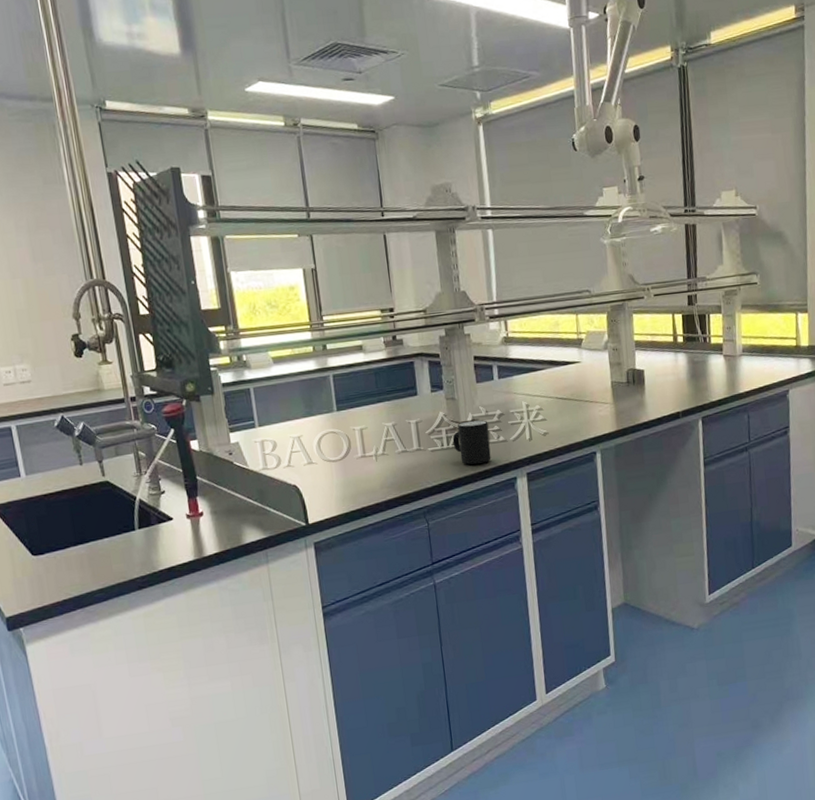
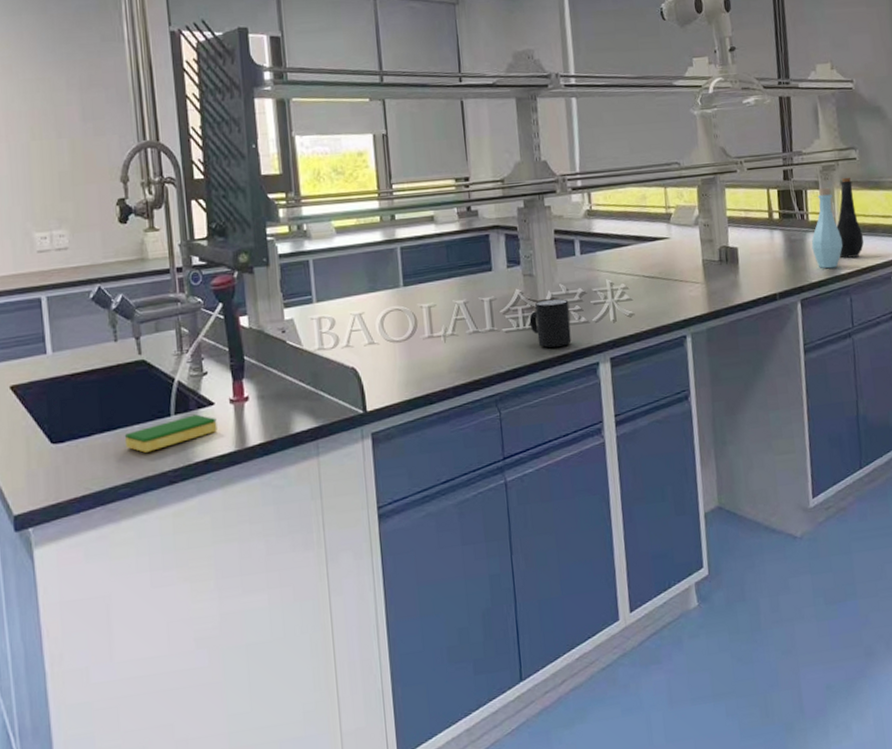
dish sponge: none [95,528,177,562] -> present [124,414,217,453]
bottle: none [713,311,742,388] -> present [811,187,843,269]
bottle: none [737,301,762,378] -> present [836,177,864,259]

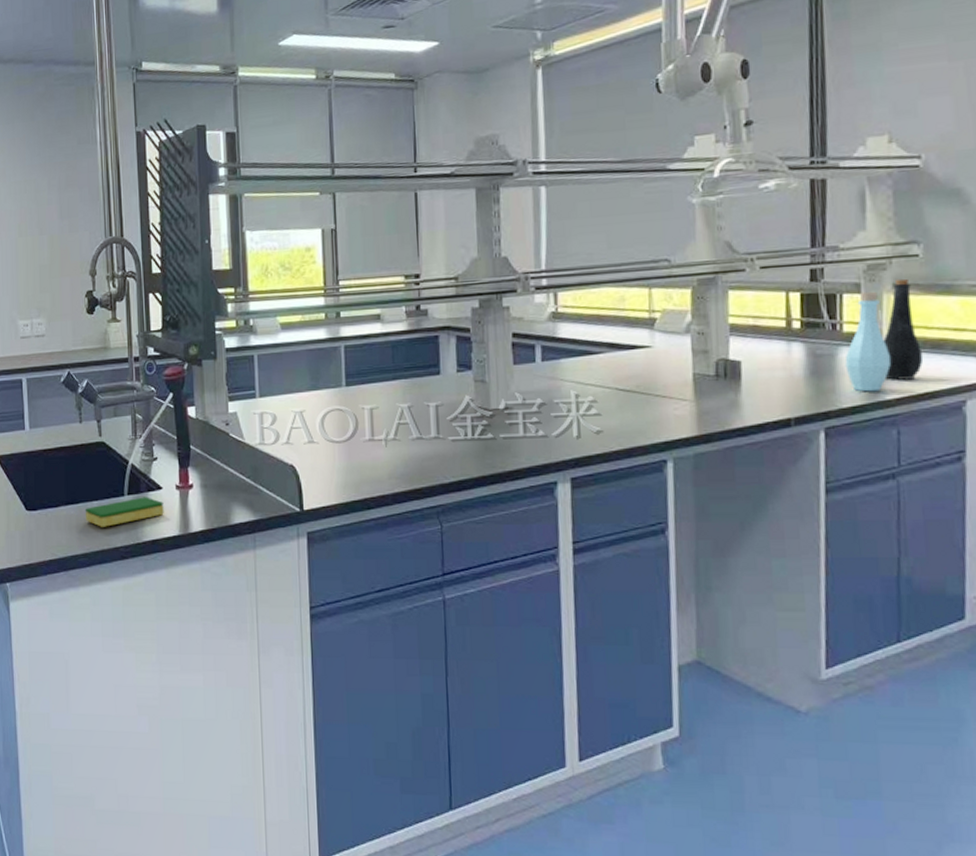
mug: present [529,298,572,348] -> none [479,408,526,461]

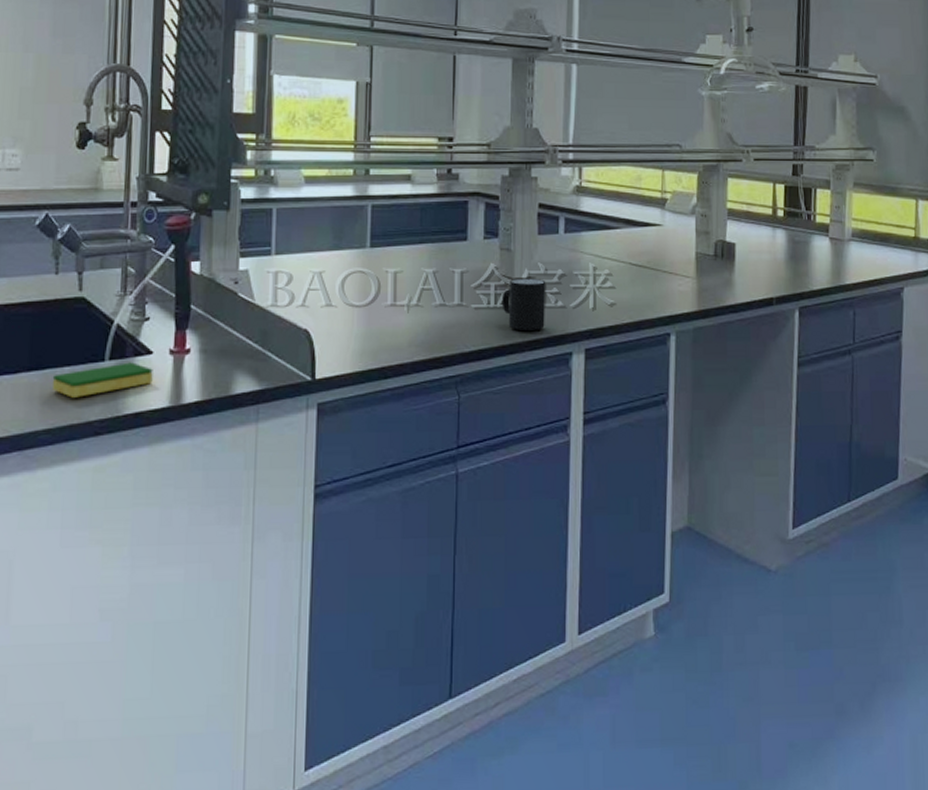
mug: none [479,408,526,461] -> present [501,278,546,330]
bottle: present [844,291,891,392] -> none [816,188,850,277]
bottle: present [883,278,924,380] -> none [845,179,874,267]

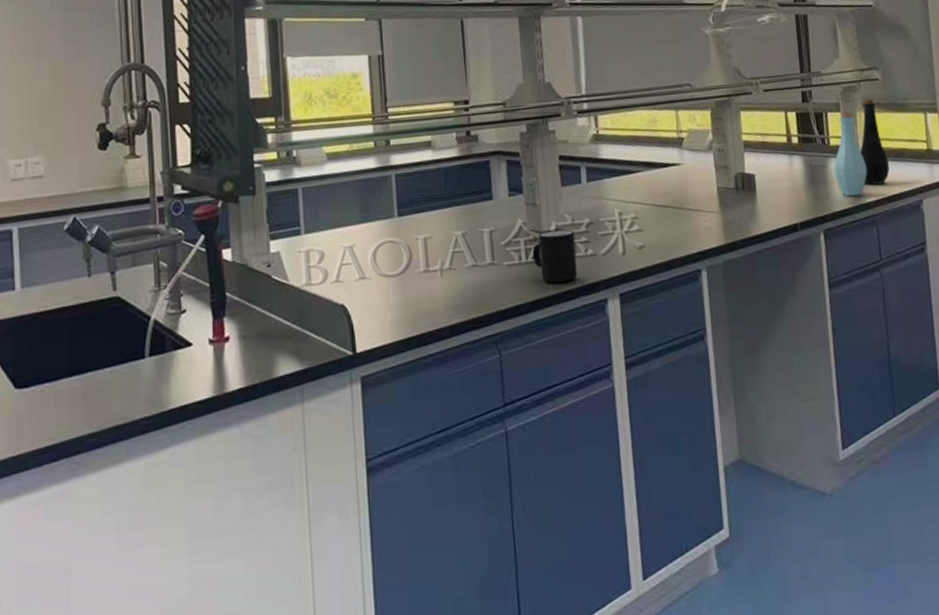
dish sponge: present [52,362,153,398] -> none [94,356,195,399]
bottle: none [816,188,850,277] -> present [833,110,867,197]
bottle: none [845,179,874,267] -> present [860,98,890,186]

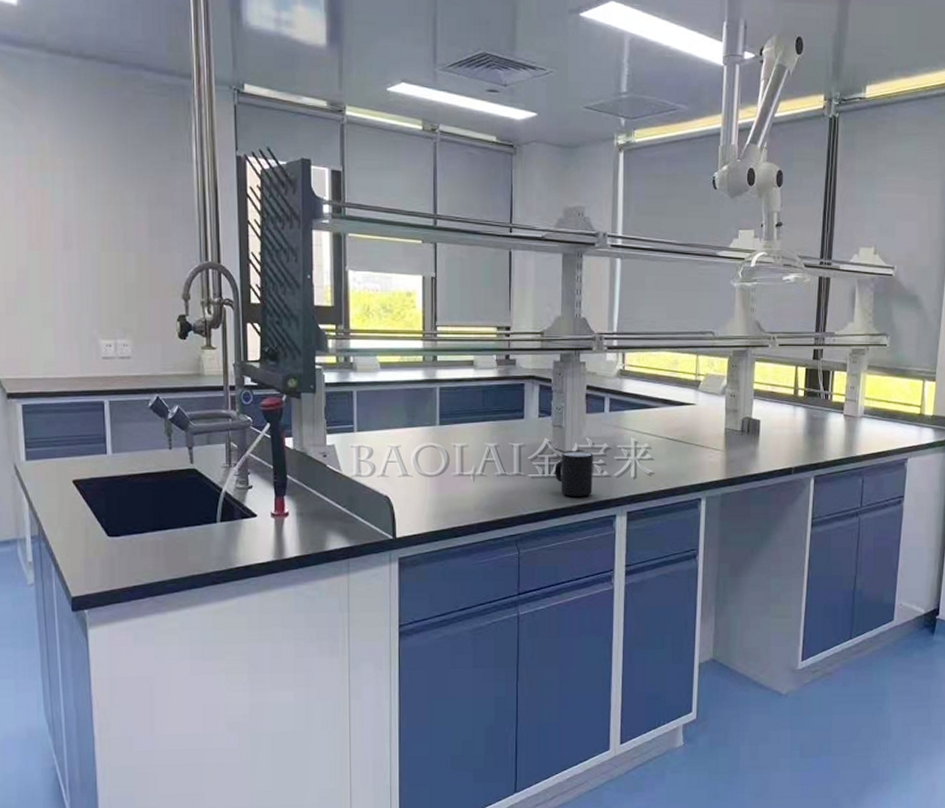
bottle: present [833,110,867,197] -> none [832,370,862,449]
bottle: present [860,98,890,186] -> none [857,362,883,441]

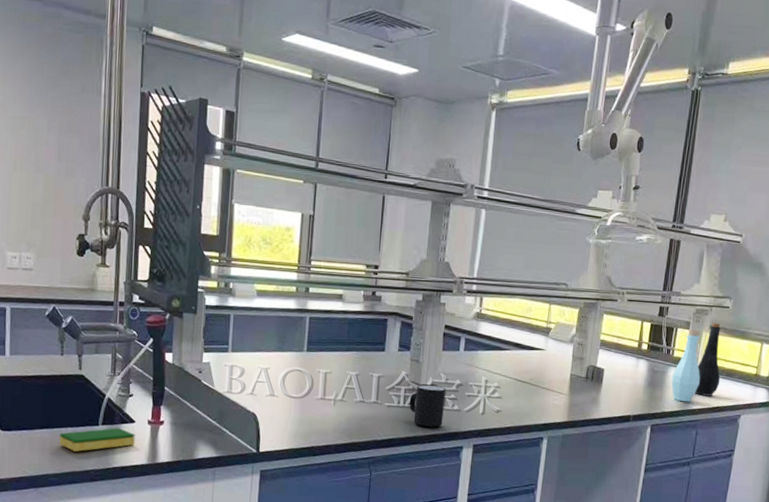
dish sponge: none [173,524,258,553] -> present [59,428,135,452]
bottle: none [832,370,862,449] -> present [671,328,700,402]
bottle: none [857,362,883,441] -> present [694,322,721,396]

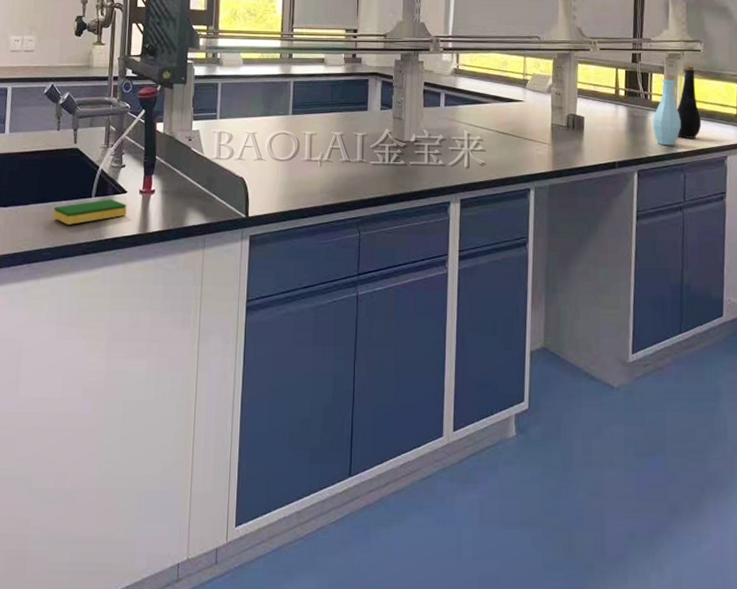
mug: present [409,384,446,427] -> none [394,141,430,183]

